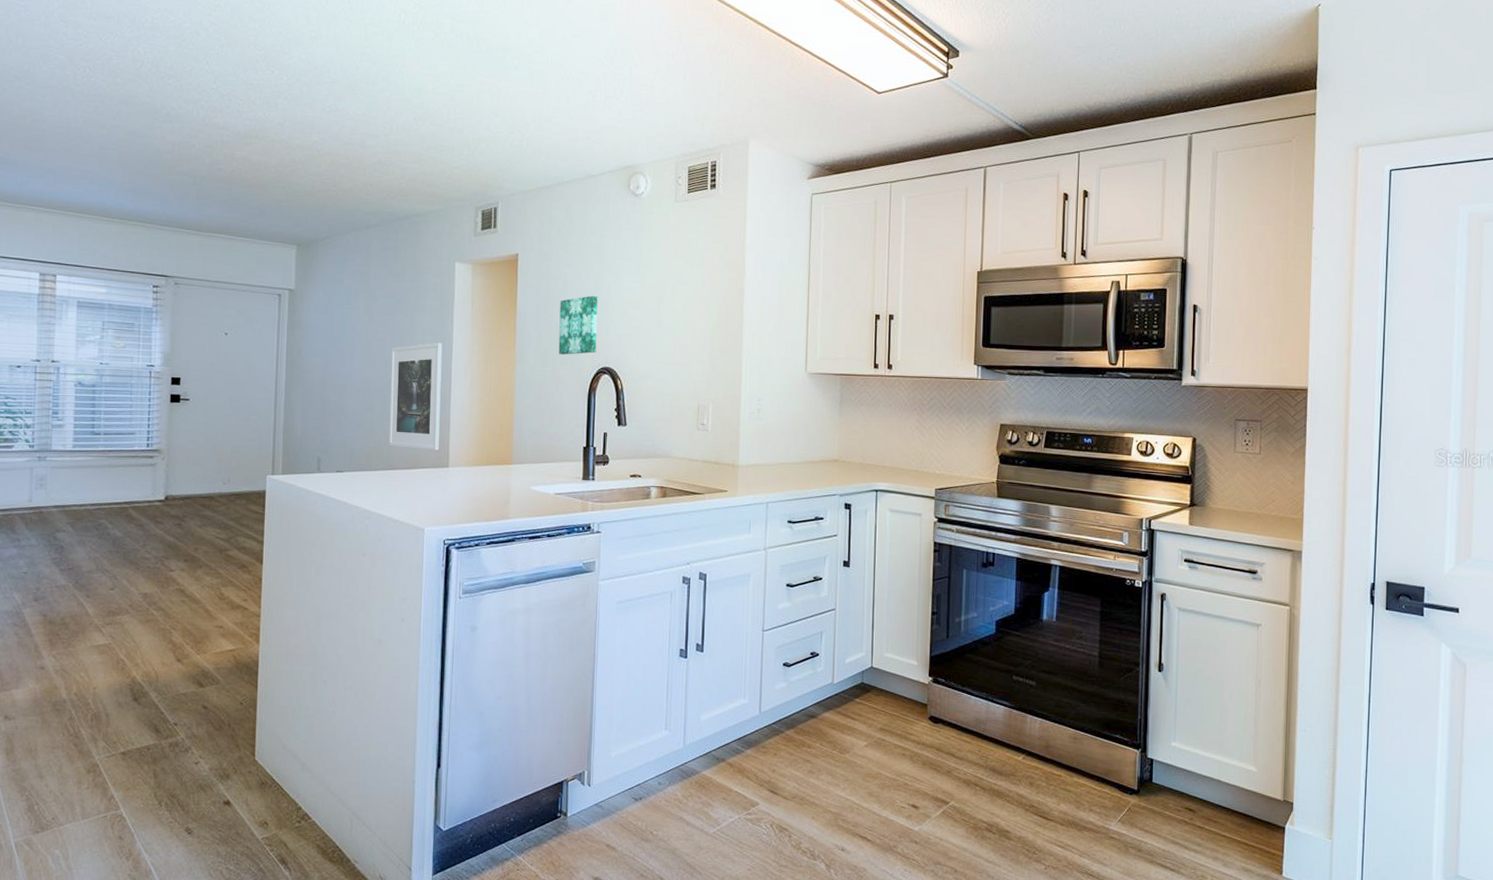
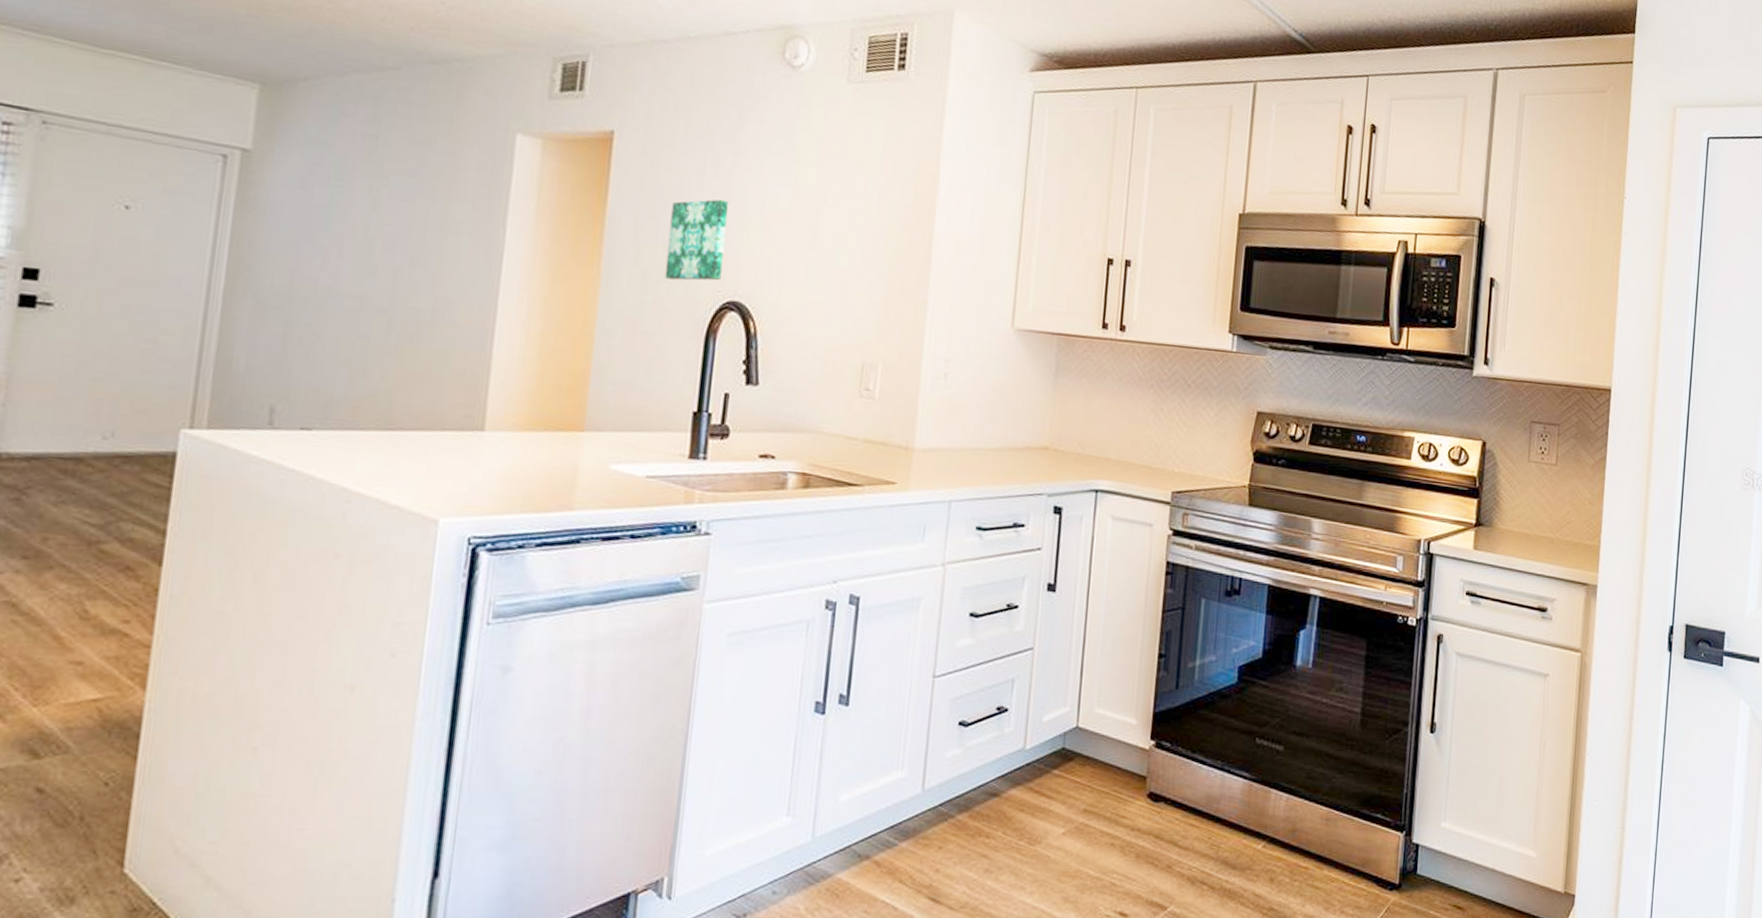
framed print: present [388,343,443,451] -> none [389,247,488,406]

